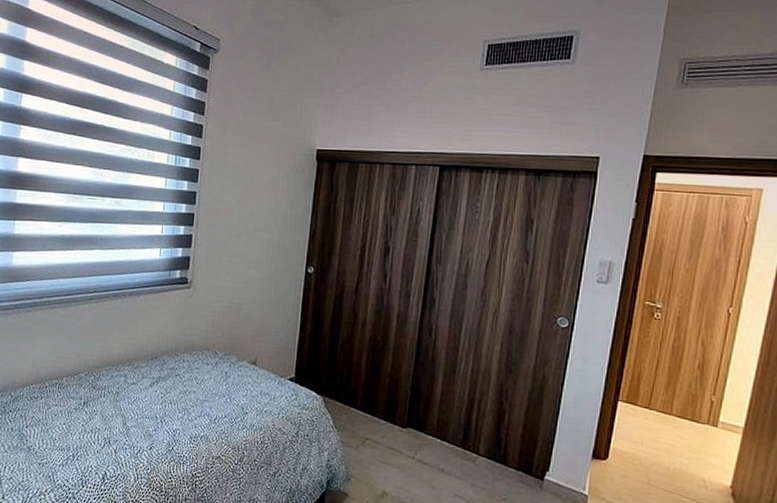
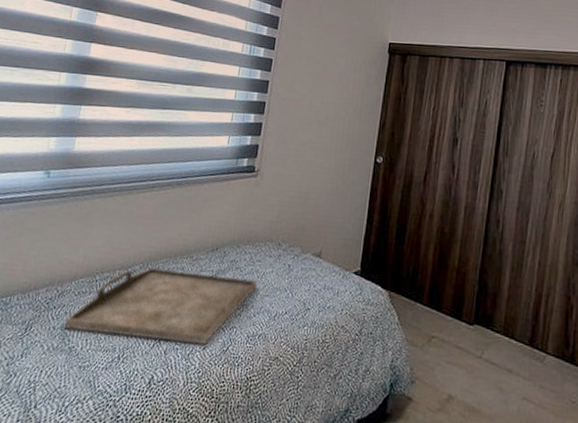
serving tray: none [21,375,197,445] -> present [64,268,258,344]

